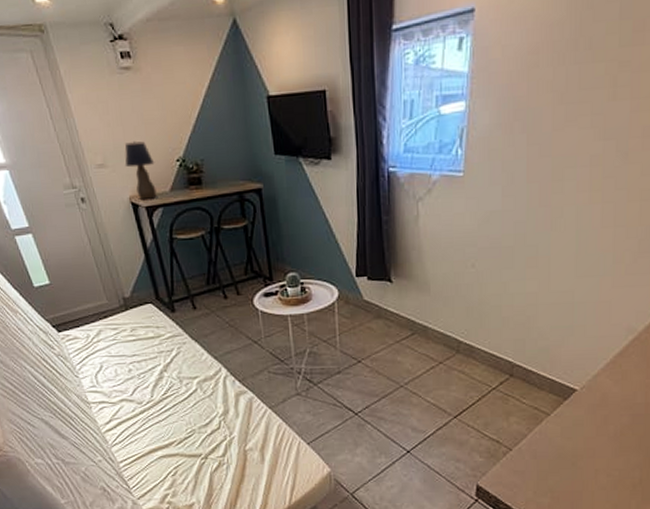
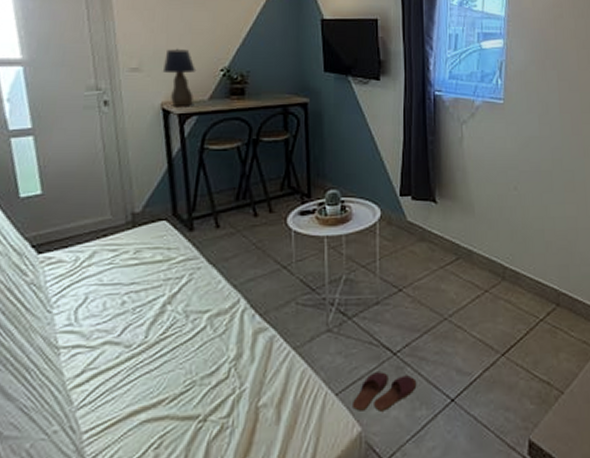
slippers: none [321,428,377,458] -> present [351,372,417,412]

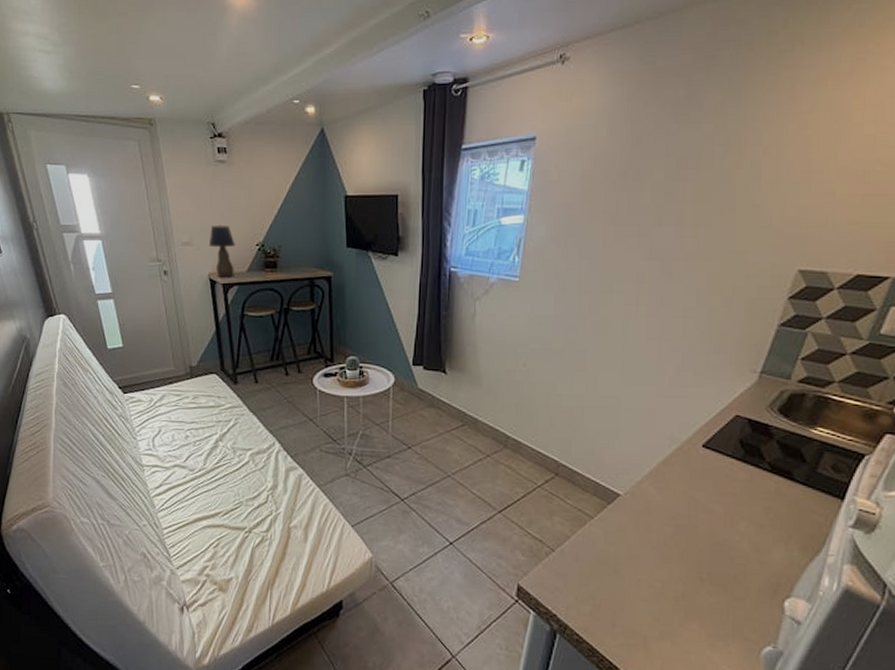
slippers: present [351,372,417,412] -> none [364,512,421,544]

